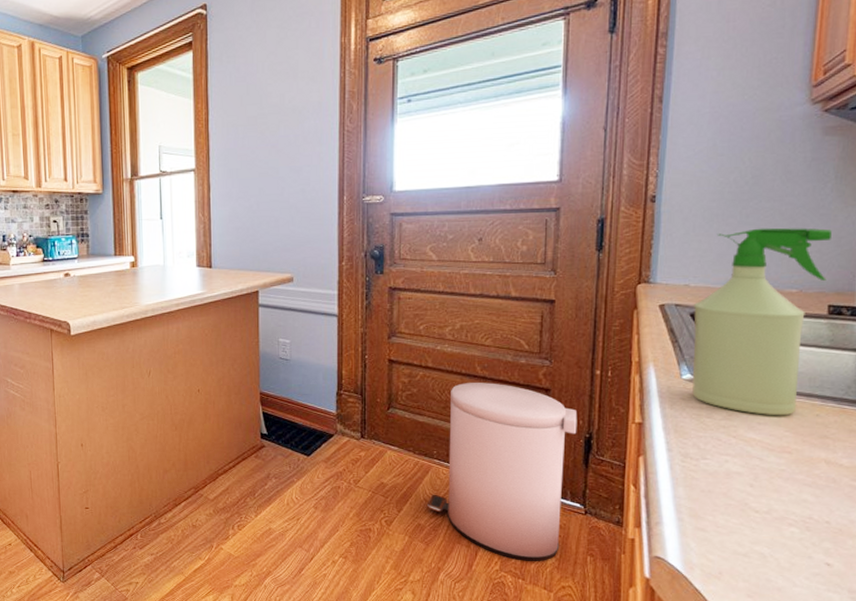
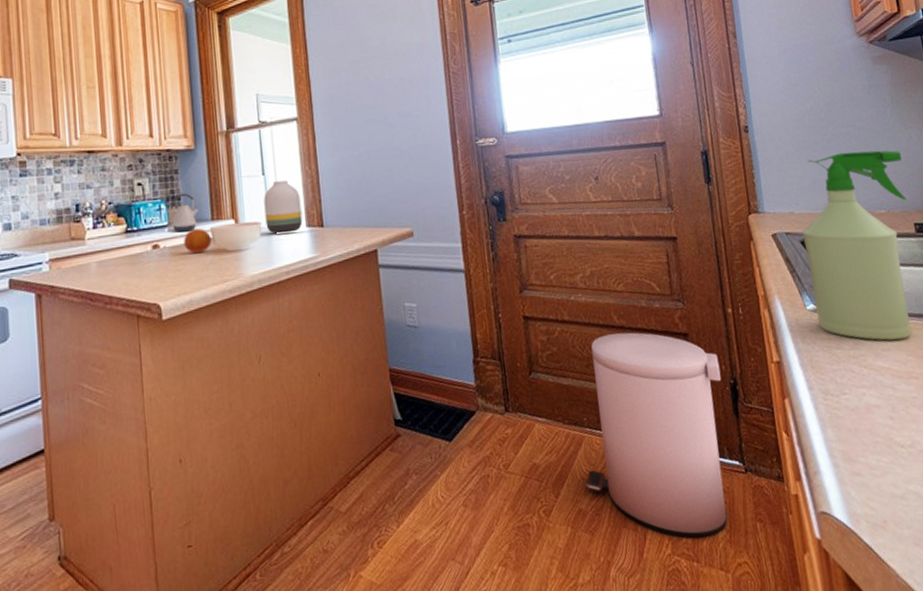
kettle: none [79,231,104,264] -> present [170,193,199,232]
fruit: none [90,262,114,282] -> present [184,228,212,253]
bowl: none [112,258,157,283] -> present [209,221,262,252]
vase: none [160,225,193,271] -> present [263,180,303,234]

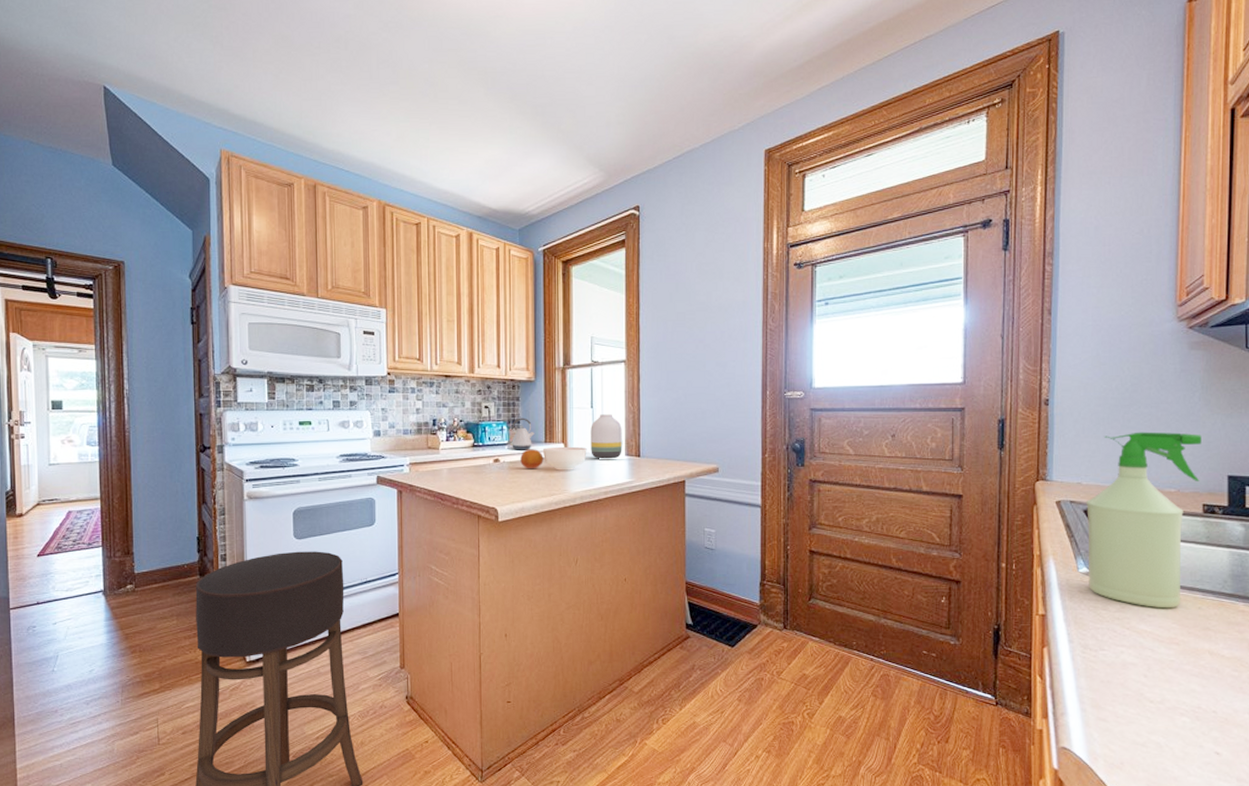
pedal bin: present [584,332,728,539] -> none [847,574,986,753]

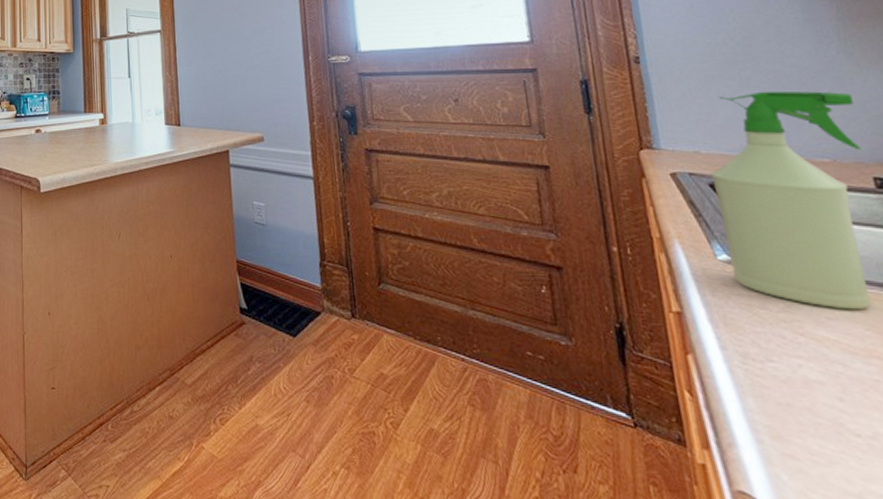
kettle: present [509,417,535,450] -> none [50,88,74,121]
fruit: present [520,449,543,468] -> none [61,119,83,139]
bowl: present [542,446,587,471] -> none [82,116,126,141]
vase: present [590,414,622,459] -> none [129,83,162,129]

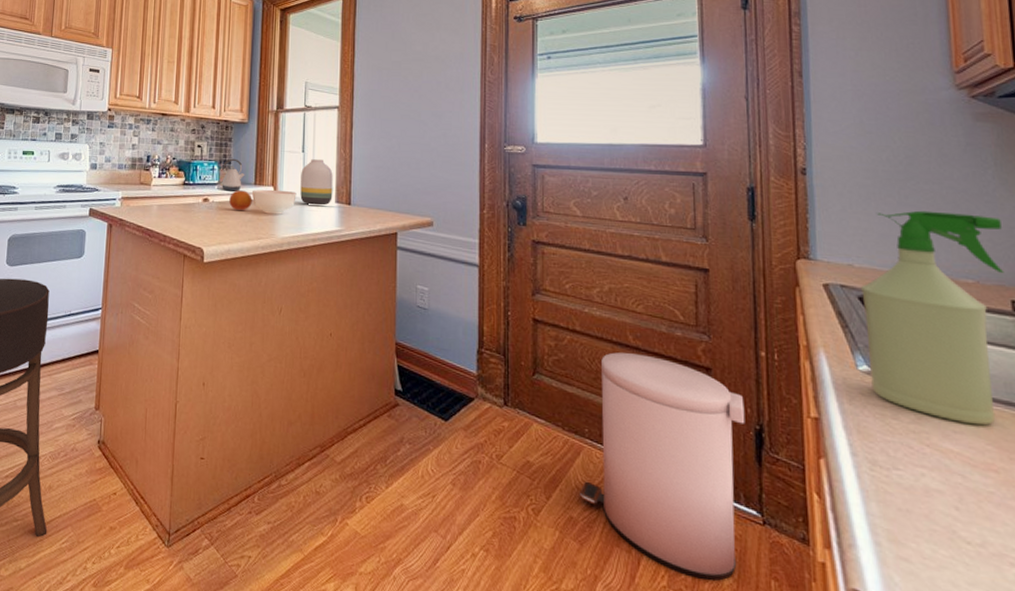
kettle: none [50,88,74,121] -> present [219,158,245,191]
fruit: none [61,119,83,139] -> present [229,190,252,210]
bowl: none [82,116,126,141] -> present [251,189,297,215]
vase: none [129,83,162,129] -> present [300,159,333,206]
pedal bin: none [437,257,611,489] -> present [579,352,745,581]

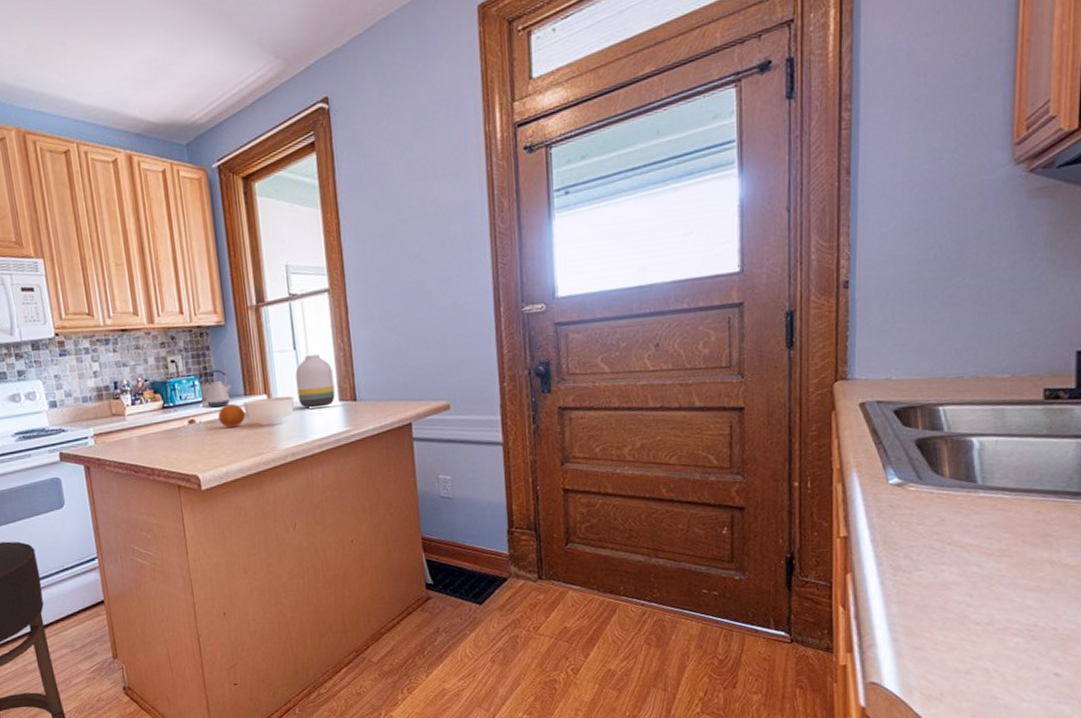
pedal bin: present [579,352,745,581] -> none [616,505,777,700]
spray bottle: present [861,210,1004,426] -> none [898,304,1044,517]

